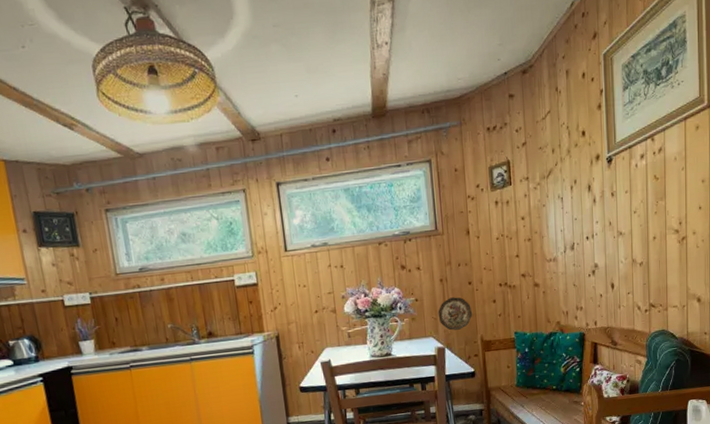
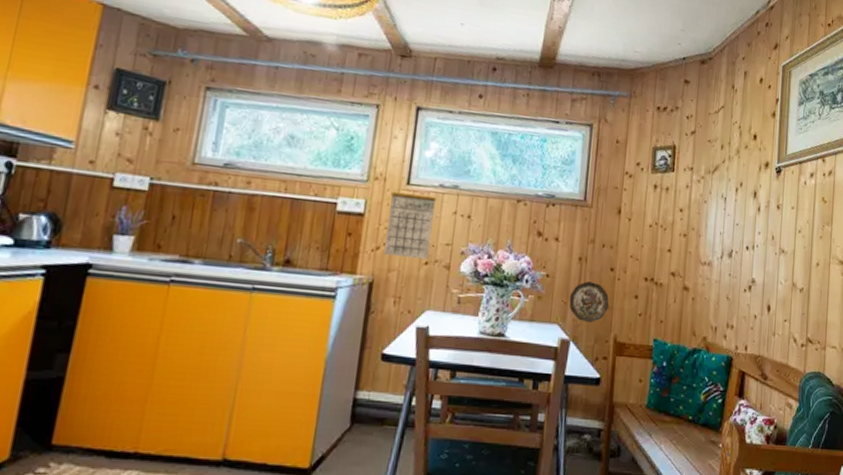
calendar: none [275,256,317,313] -> present [384,190,437,260]

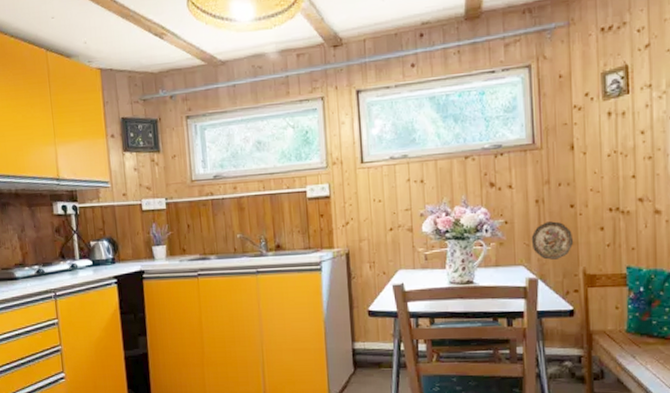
calendar: present [384,190,437,260] -> none [350,168,392,229]

